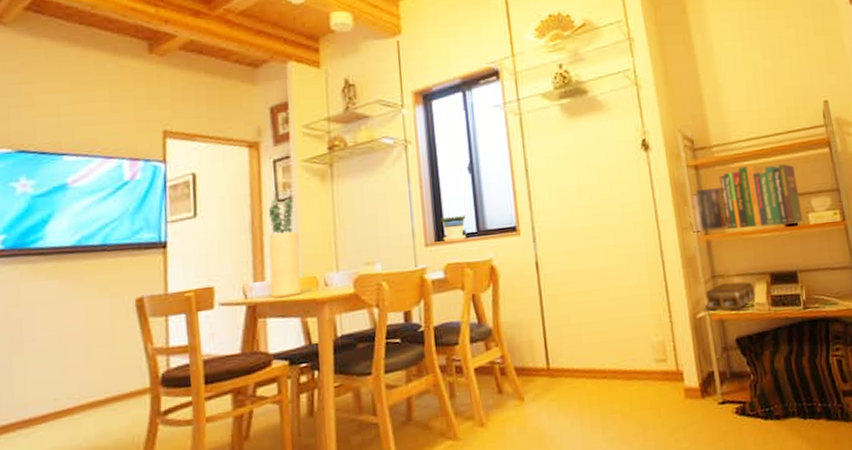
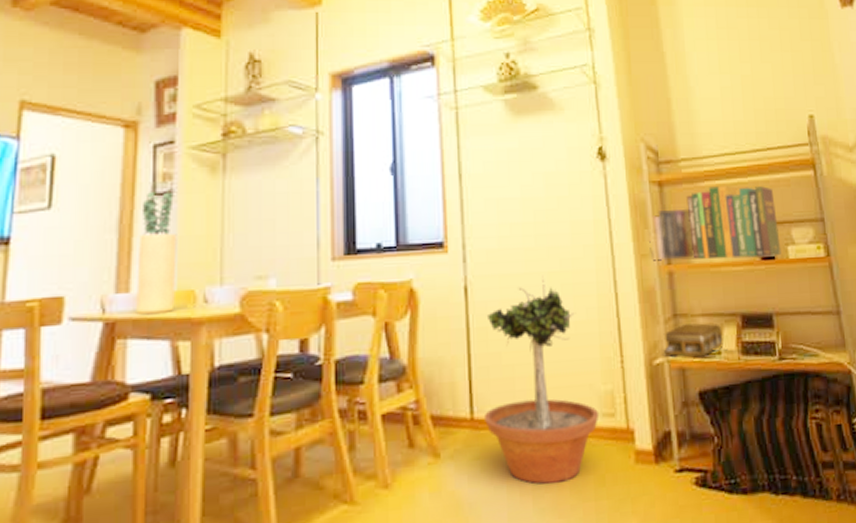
flowerpot: present [441,215,467,243] -> none [353,224,383,258]
potted tree: none [555,250,654,418] -> present [483,276,600,484]

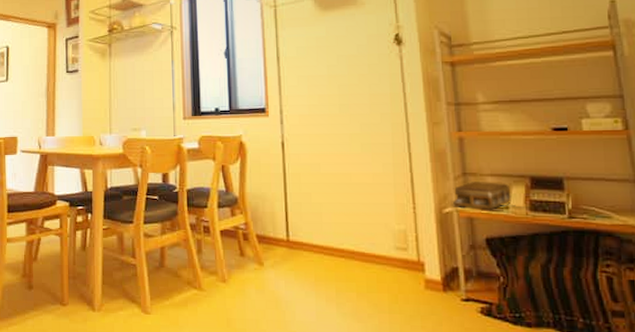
vase: present [136,181,177,314] -> none [58,63,82,150]
potted tree: present [483,276,600,484] -> none [297,137,394,296]
books: present [649,208,694,261] -> none [441,84,484,128]
books: present [686,186,781,260] -> none [477,66,575,129]

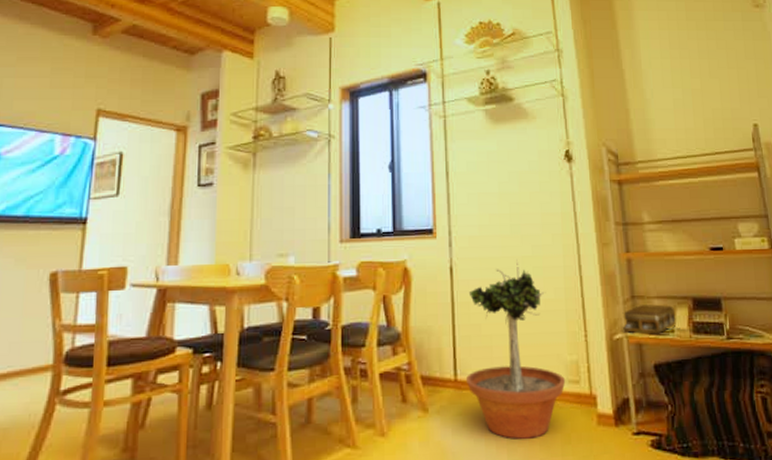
potted tree: none [297,137,394,296] -> present [465,260,566,439]

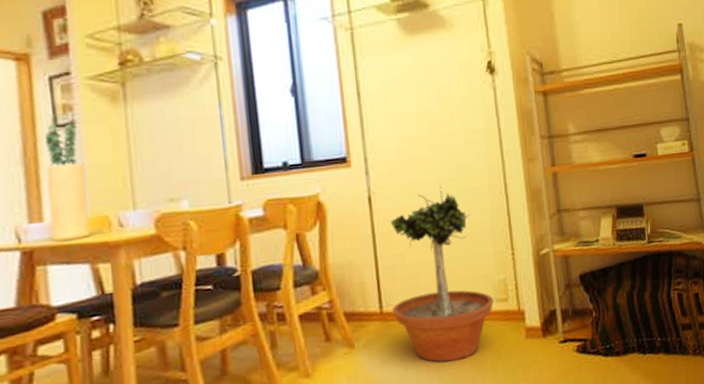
vase: none [183,175,216,283] -> present [44,113,91,241]
decorative box: present [622,304,676,335] -> none [549,216,601,247]

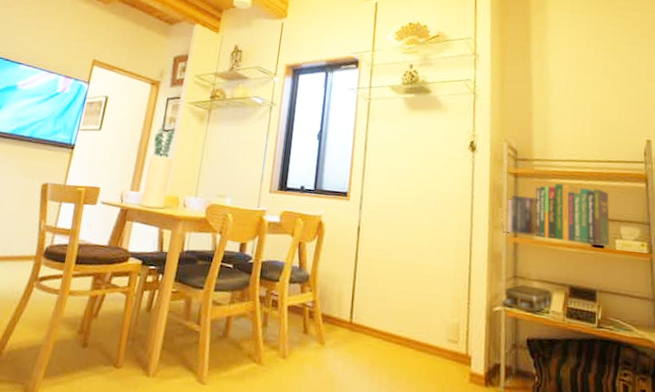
potted tree: present [390,183,494,363] -> none [359,229,446,384]
books: none [535,114,575,164] -> present [501,195,537,237]
decorative box: none [549,216,601,247] -> present [503,284,553,313]
books: none [568,91,651,160] -> present [535,183,610,246]

